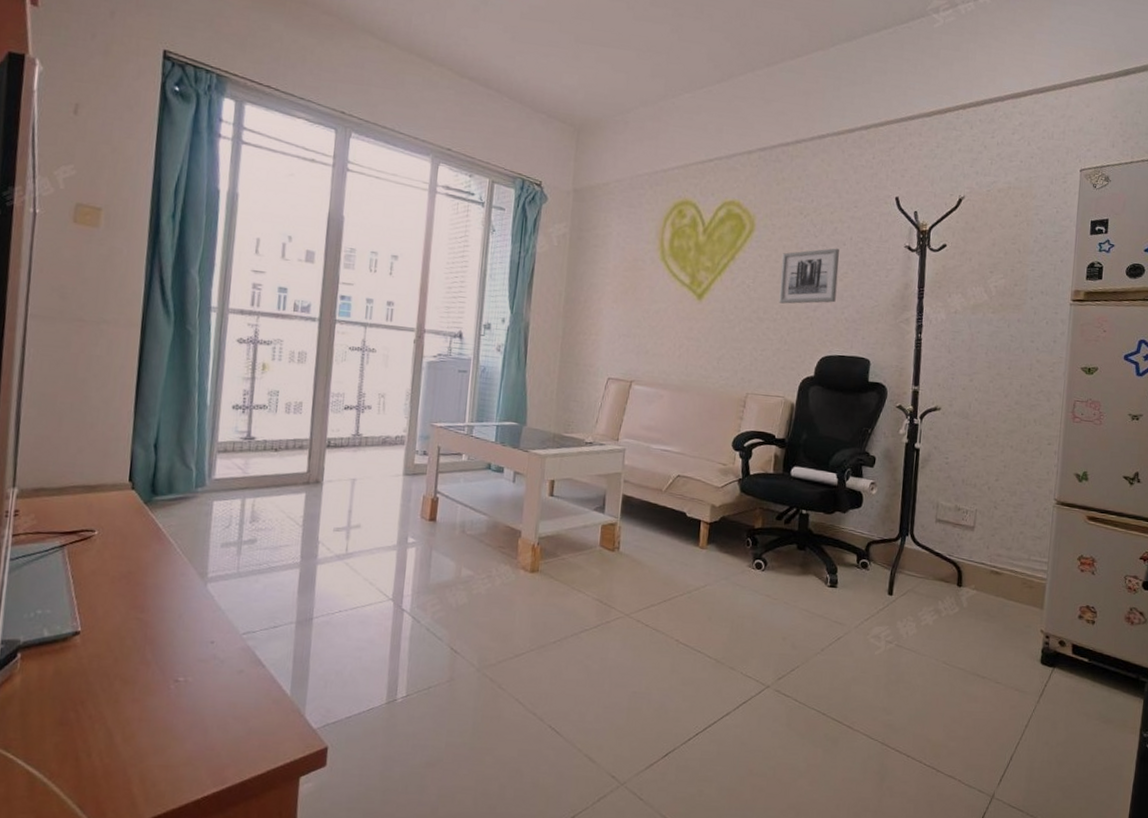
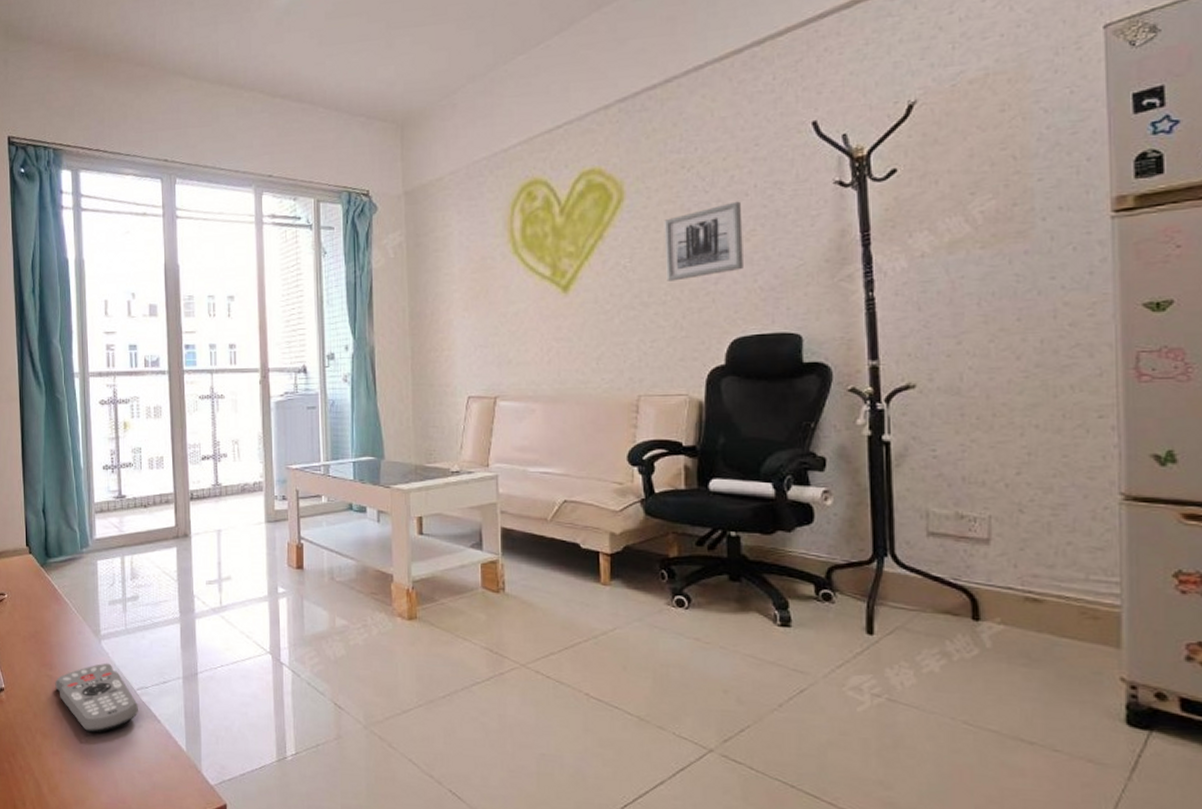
remote control: none [145,606,242,679] -> present [55,663,138,733]

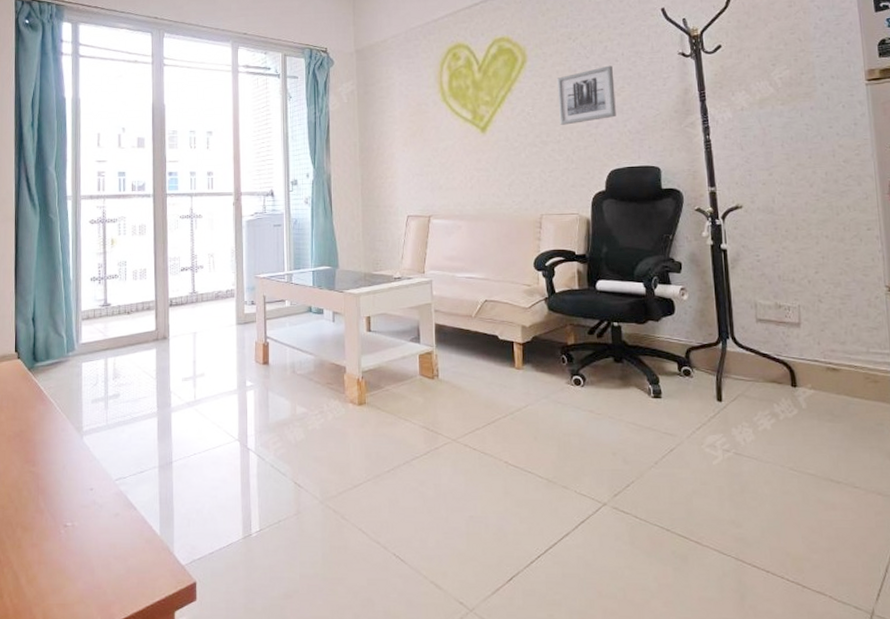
remote control: present [55,663,138,733] -> none [37,457,116,523]

